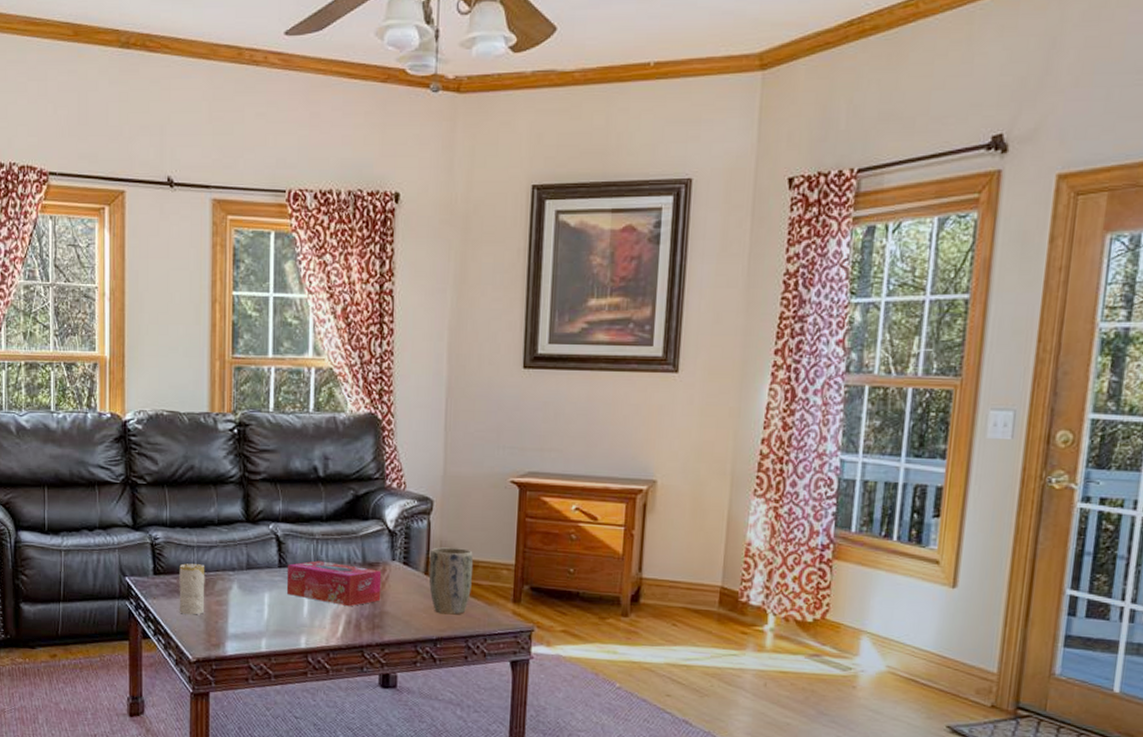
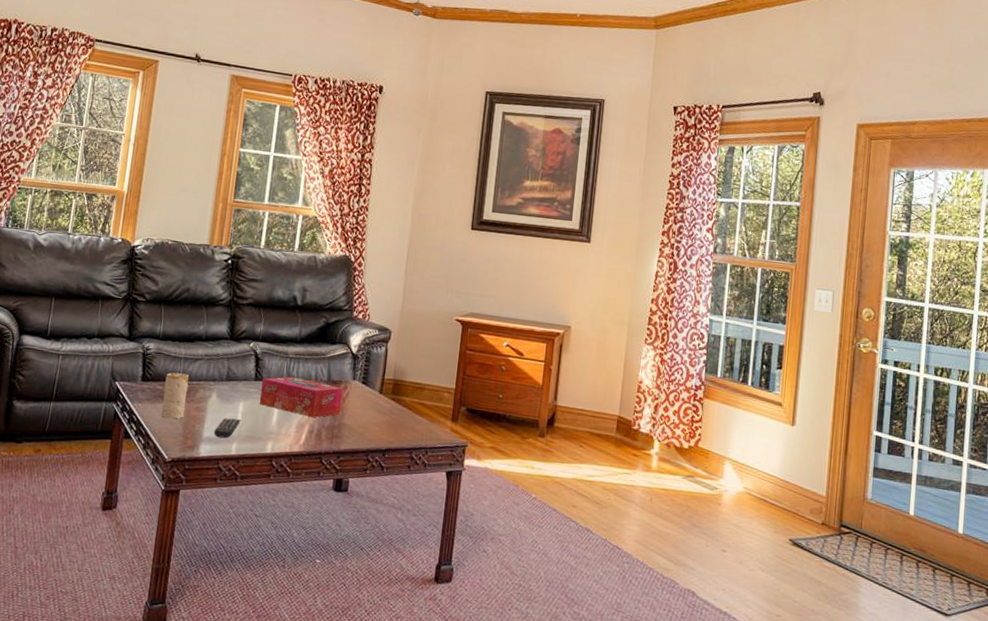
remote control: none [240,611,268,634] -> present [214,418,241,439]
plant pot: present [428,547,473,615] -> none [382,371,421,429]

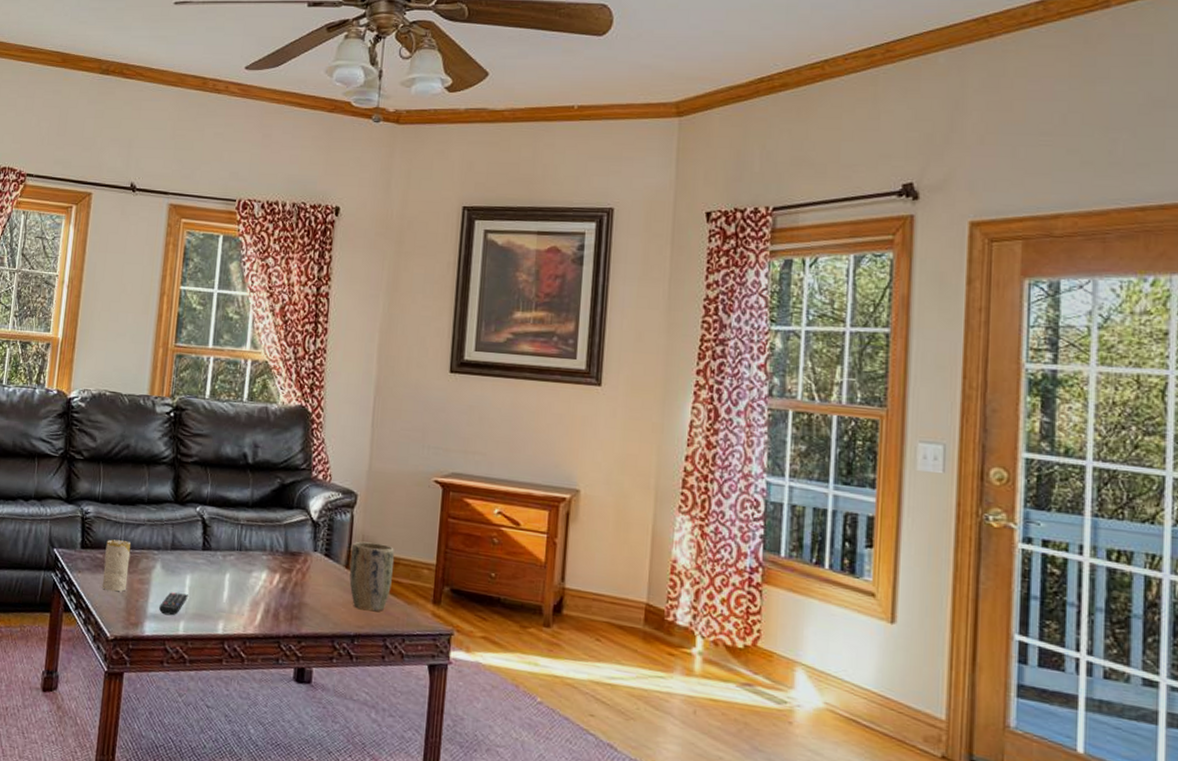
tissue box: present [260,376,343,418] -> none [209,546,303,595]
plant pot: none [382,371,421,429] -> present [349,541,394,612]

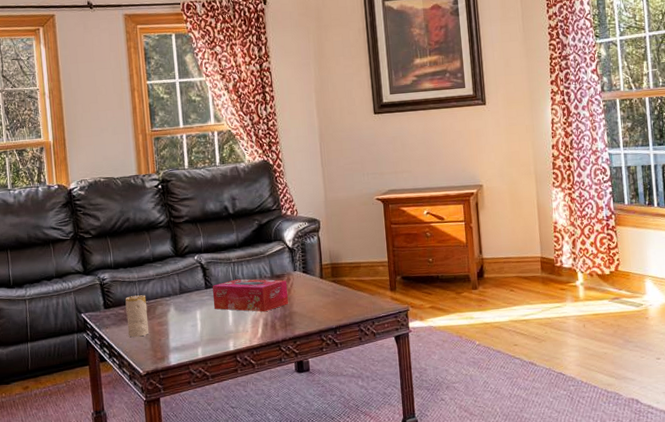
remote control: present [159,592,188,616] -> none [179,326,201,346]
tissue box: none [209,546,303,595] -> present [212,279,289,312]
plant pot: present [349,541,394,612] -> none [322,254,358,308]

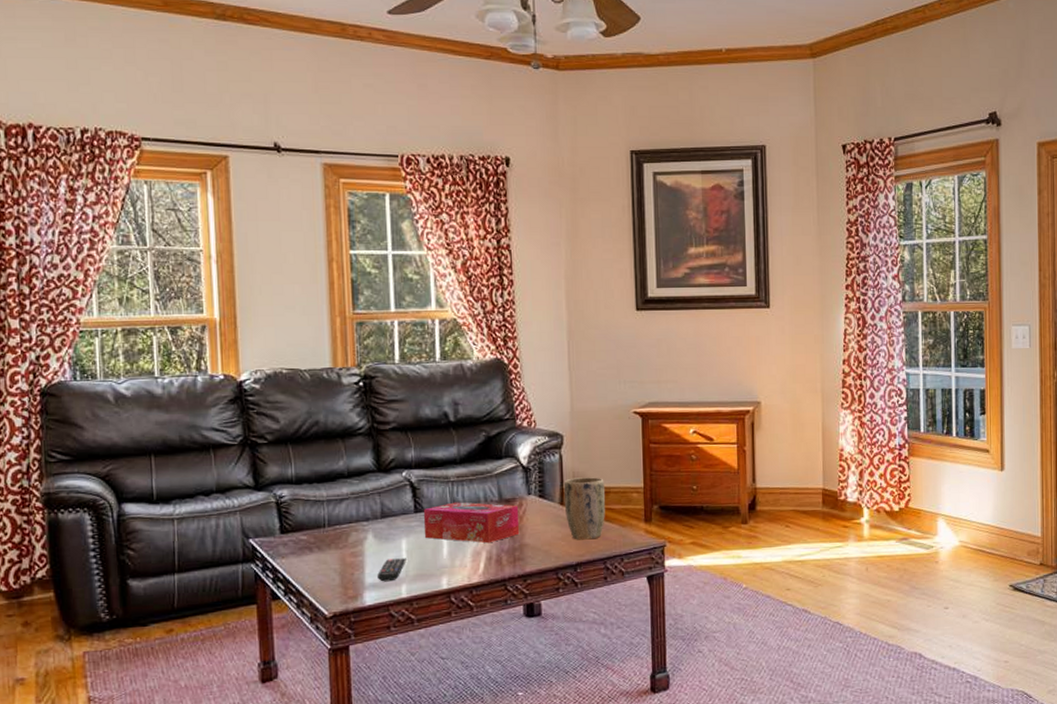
candle: present [125,295,149,338] -> none [309,518,339,570]
remote control: none [179,326,201,346] -> present [377,558,406,582]
plant pot: none [322,254,358,308] -> present [563,477,605,540]

